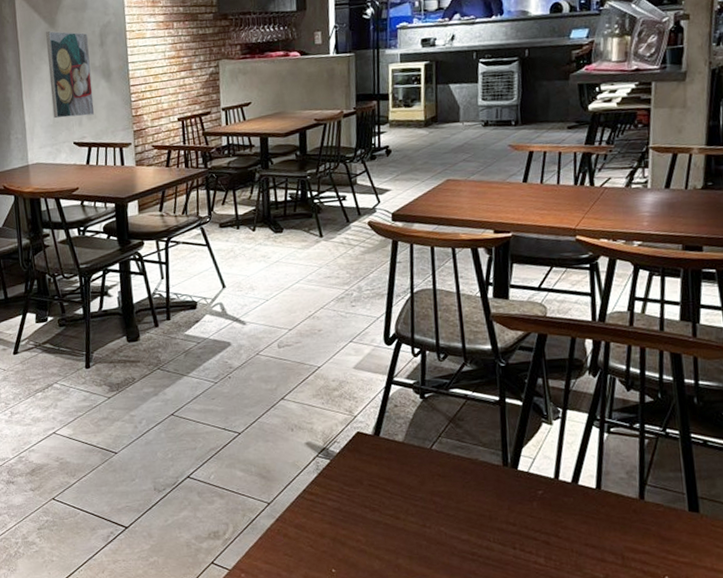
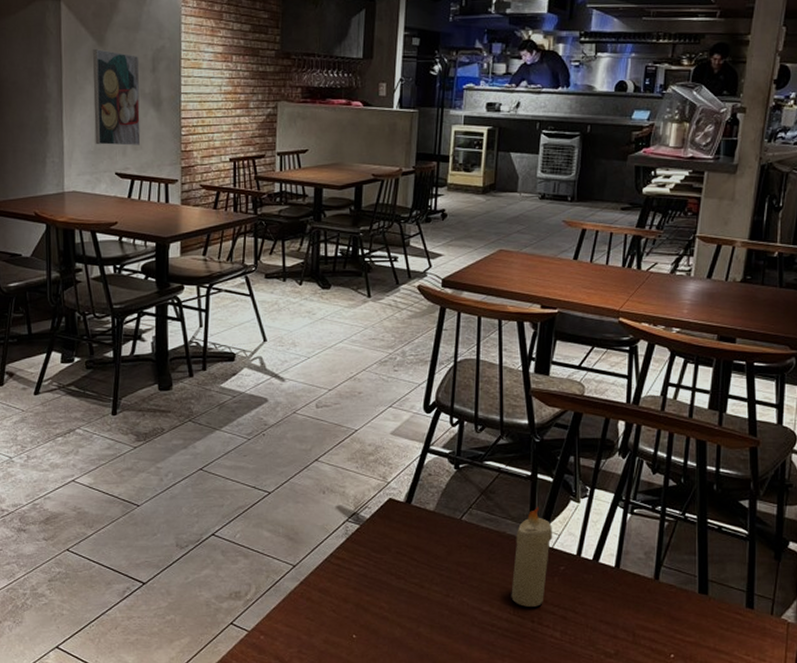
candle: none [489,431,528,533] -> present [511,507,553,607]

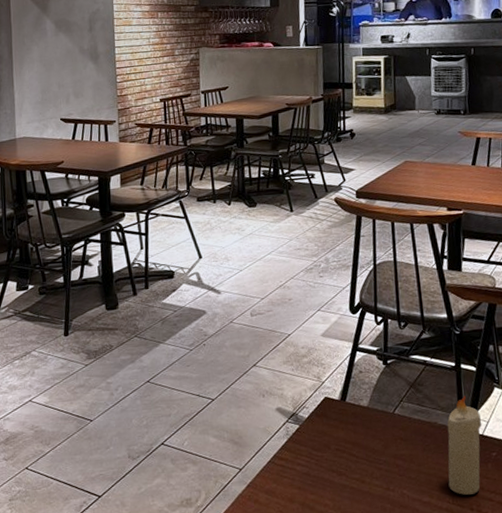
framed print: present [92,49,141,146] -> none [37,16,82,96]

